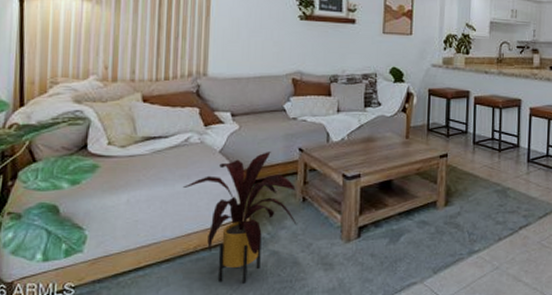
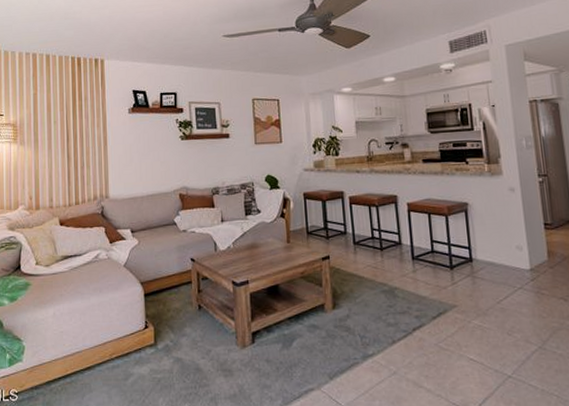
house plant: present [182,152,297,283] -> none [96,263,196,390]

